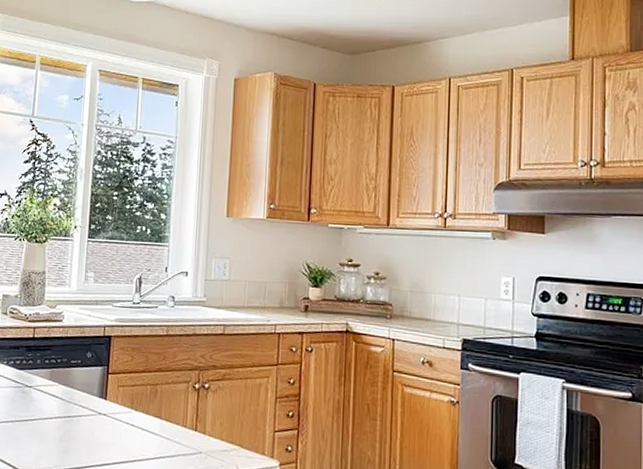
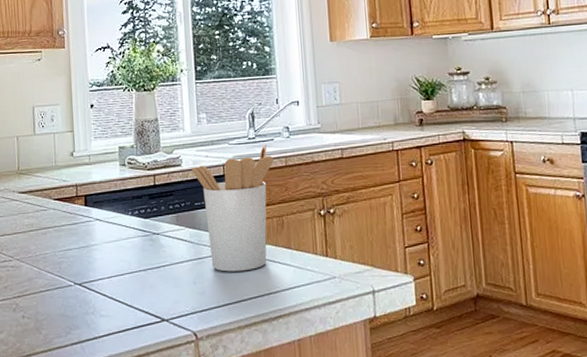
utensil holder: none [73,311,155,435] -> present [192,144,274,272]

